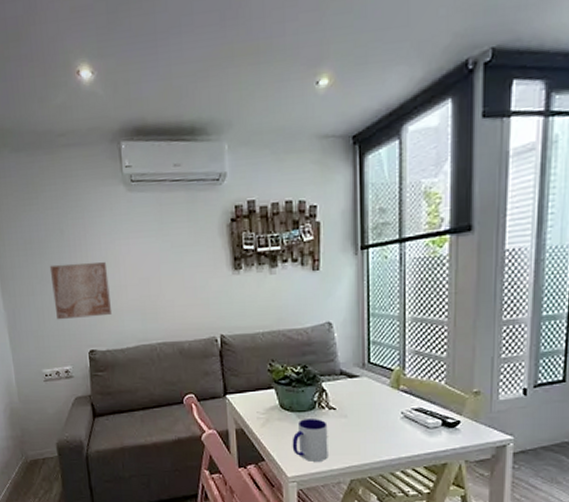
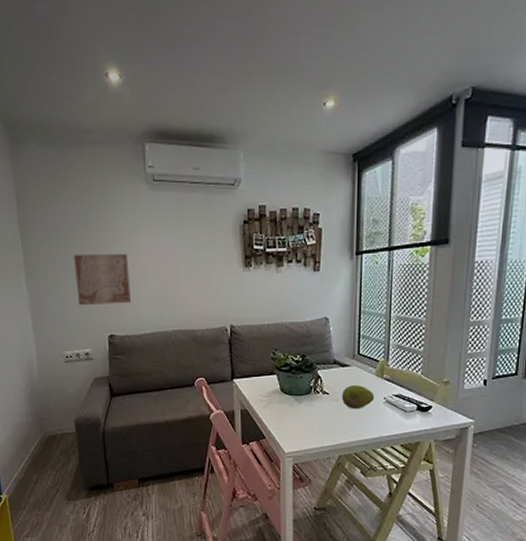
mug: present [292,419,328,461] -> none [290,402,321,439]
fruit: none [350,398,390,426] -> present [341,385,375,409]

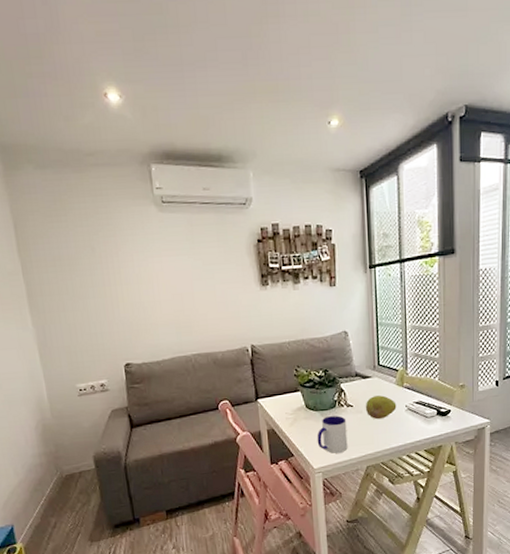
wall art: present [73,253,131,306] -> none [81,279,146,336]
mug: none [290,402,321,439] -> present [317,415,348,454]

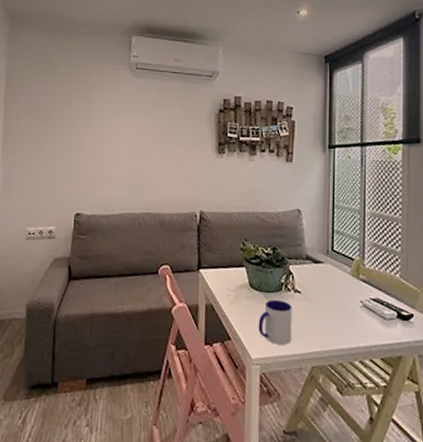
fruit: present [365,395,397,420] -> none [314,284,350,313]

